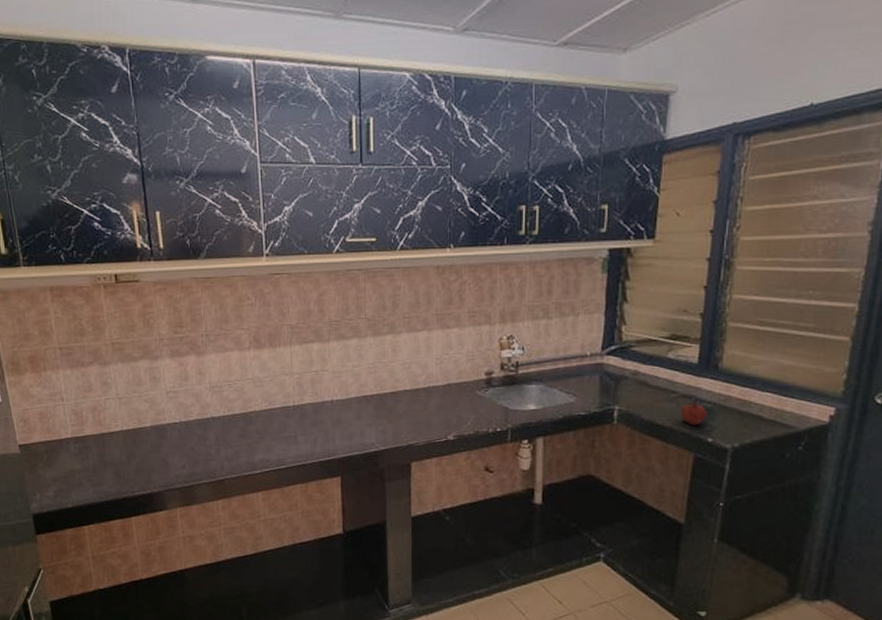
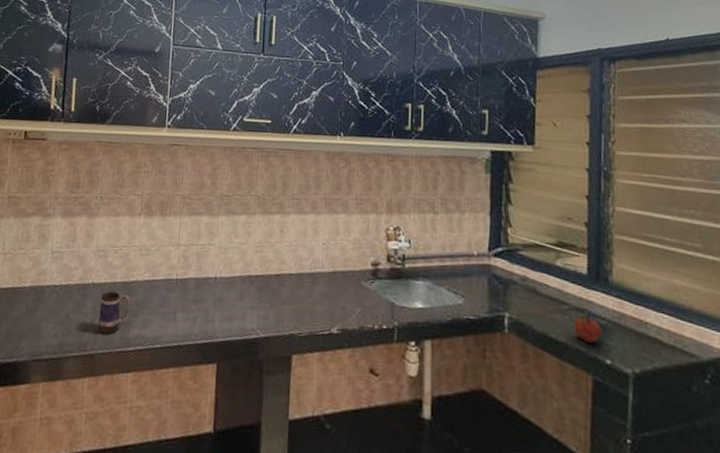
mug: none [222,423,251,461] -> present [98,291,130,334]

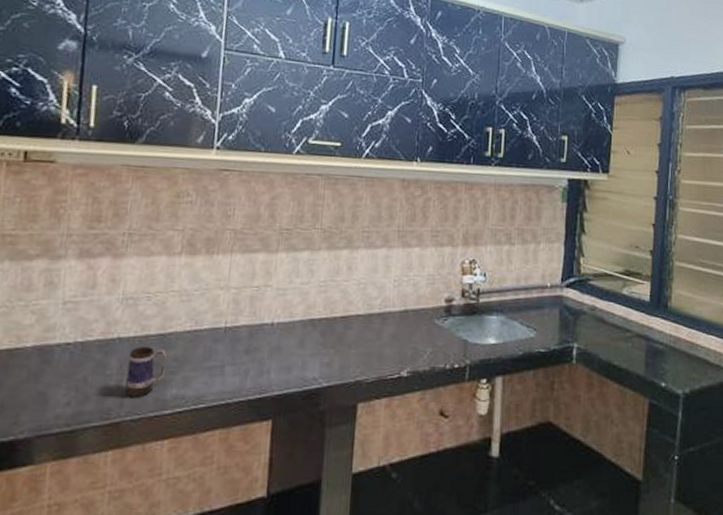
fruit: present [574,311,603,343] -> none [635,337,660,368]

